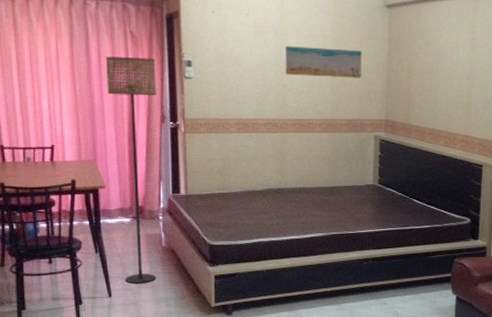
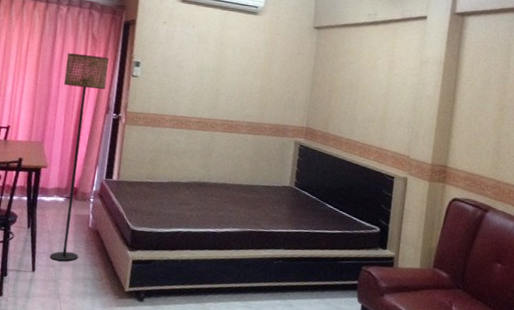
wall art: present [284,46,362,78] -> none [220,55,290,88]

